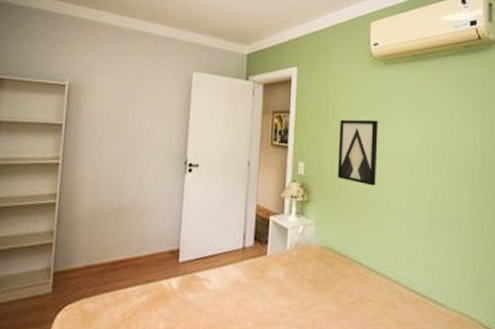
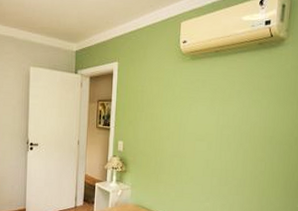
wall art: present [337,119,378,186] -> none [149,106,184,159]

